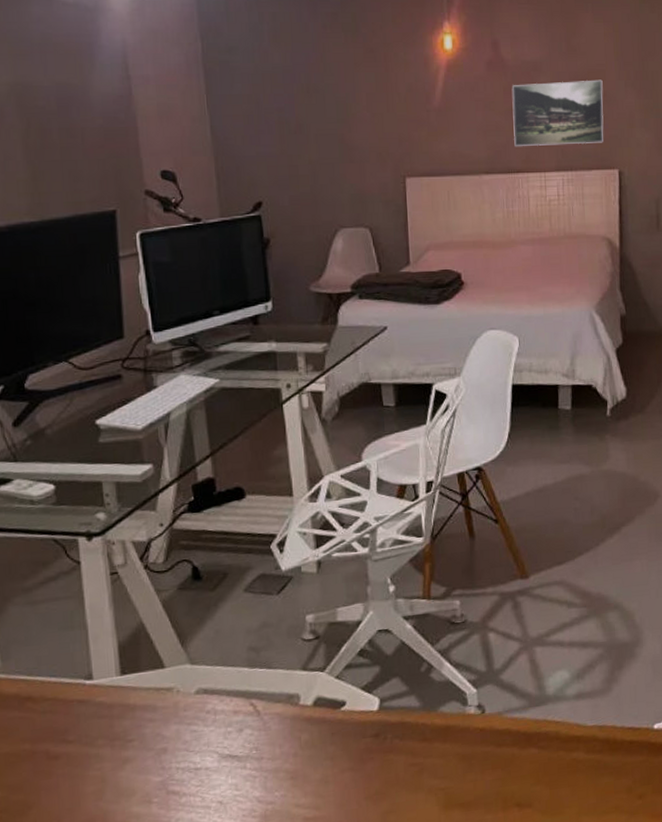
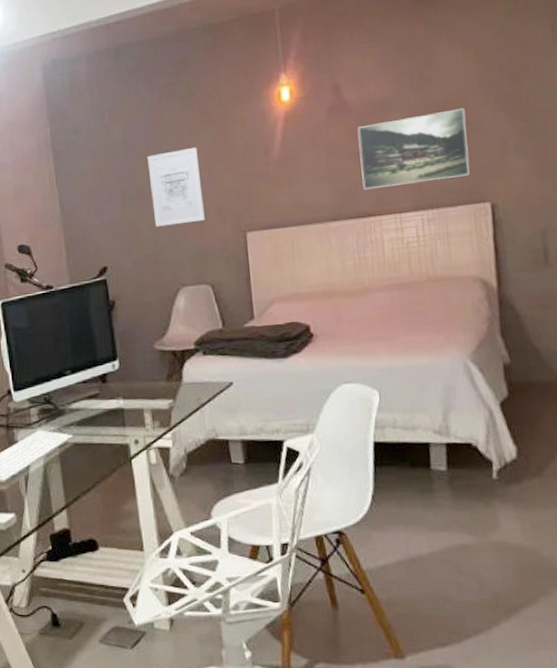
wall art: none [308,84,366,164] -> present [147,146,205,227]

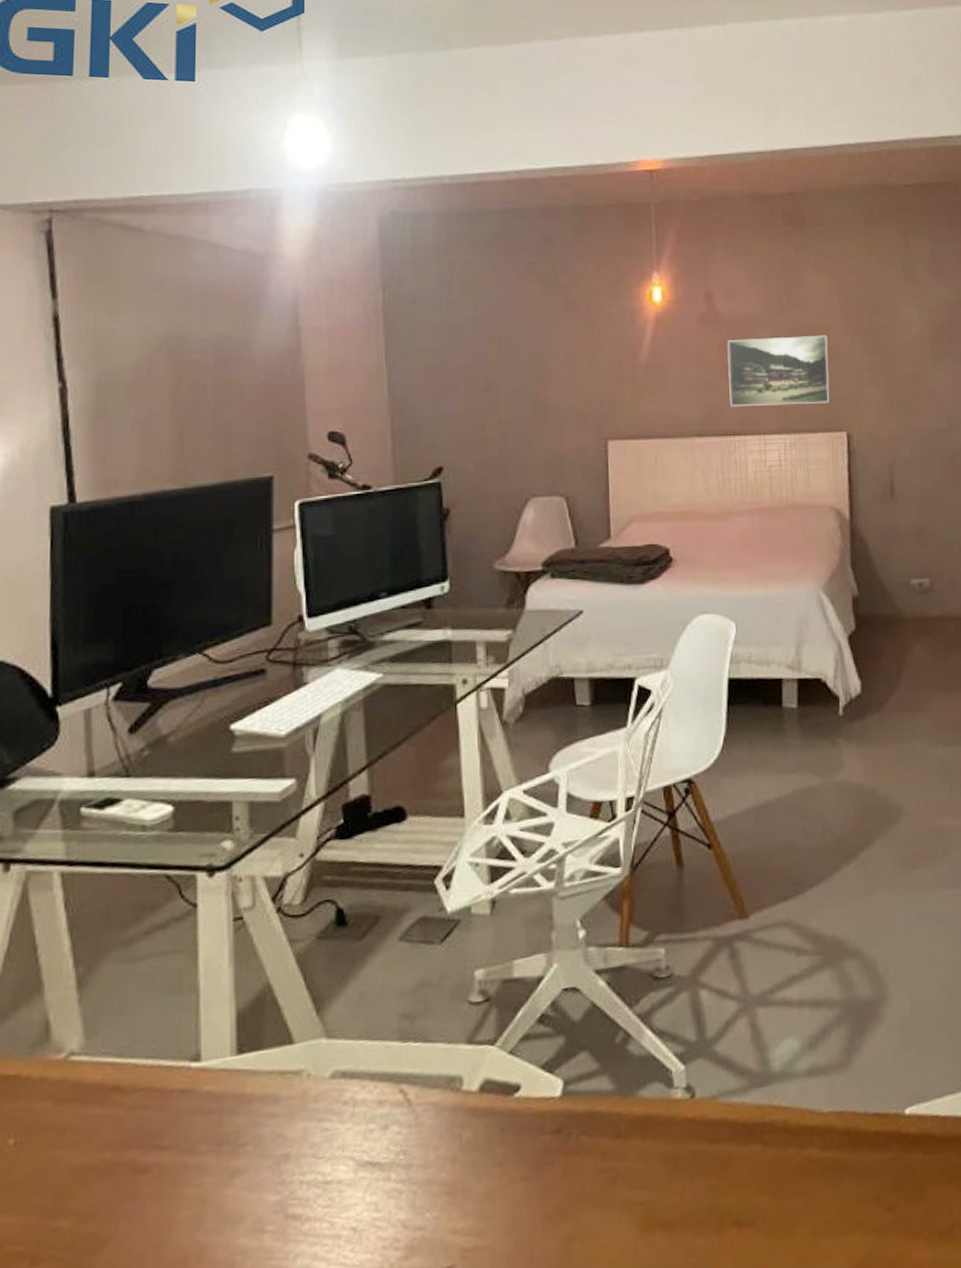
wall art: present [147,146,205,227] -> none [500,338,563,425]

